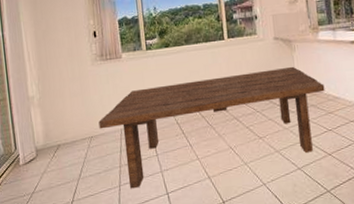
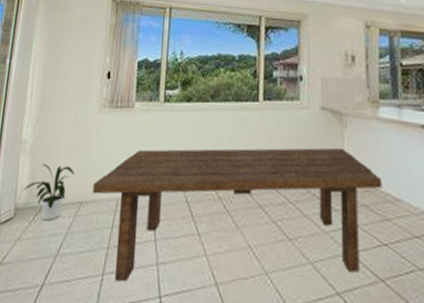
house plant: none [39,111,81,156] -> present [23,163,74,221]

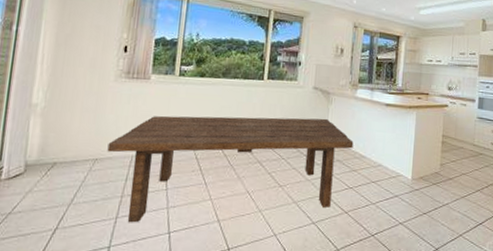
house plant: present [23,163,74,221] -> none [34,125,89,176]

